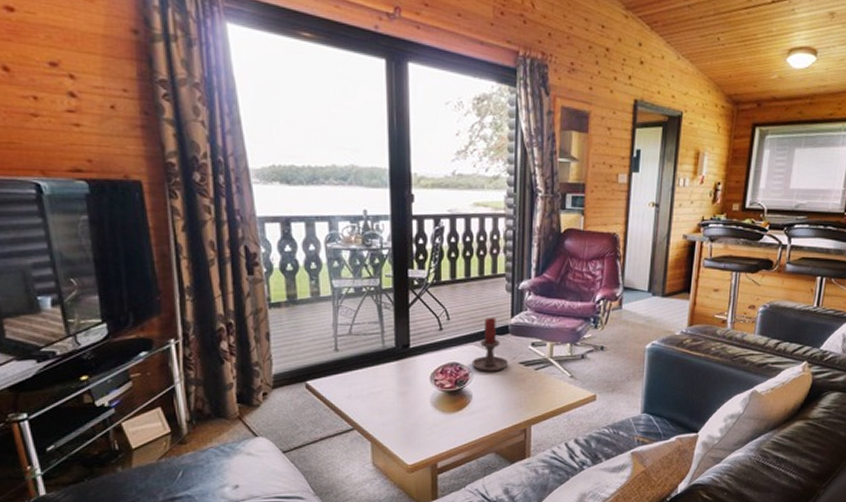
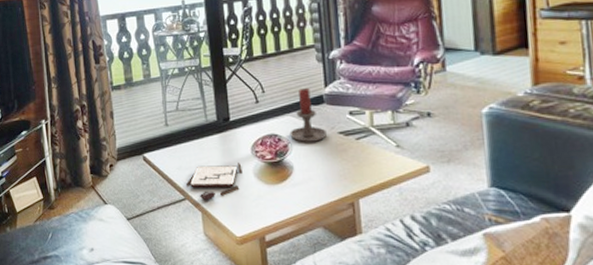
board game: none [356,390,419,429] -> present [186,161,242,200]

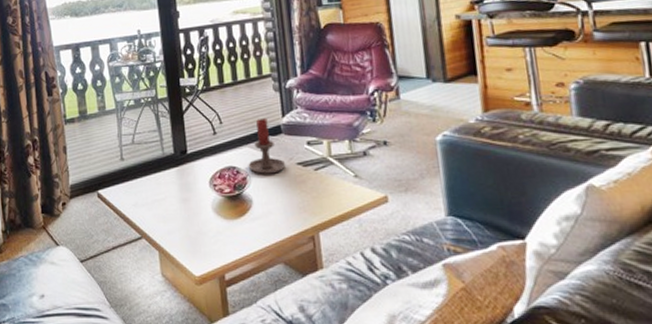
board game: present [186,161,242,200] -> none [143,196,201,238]

